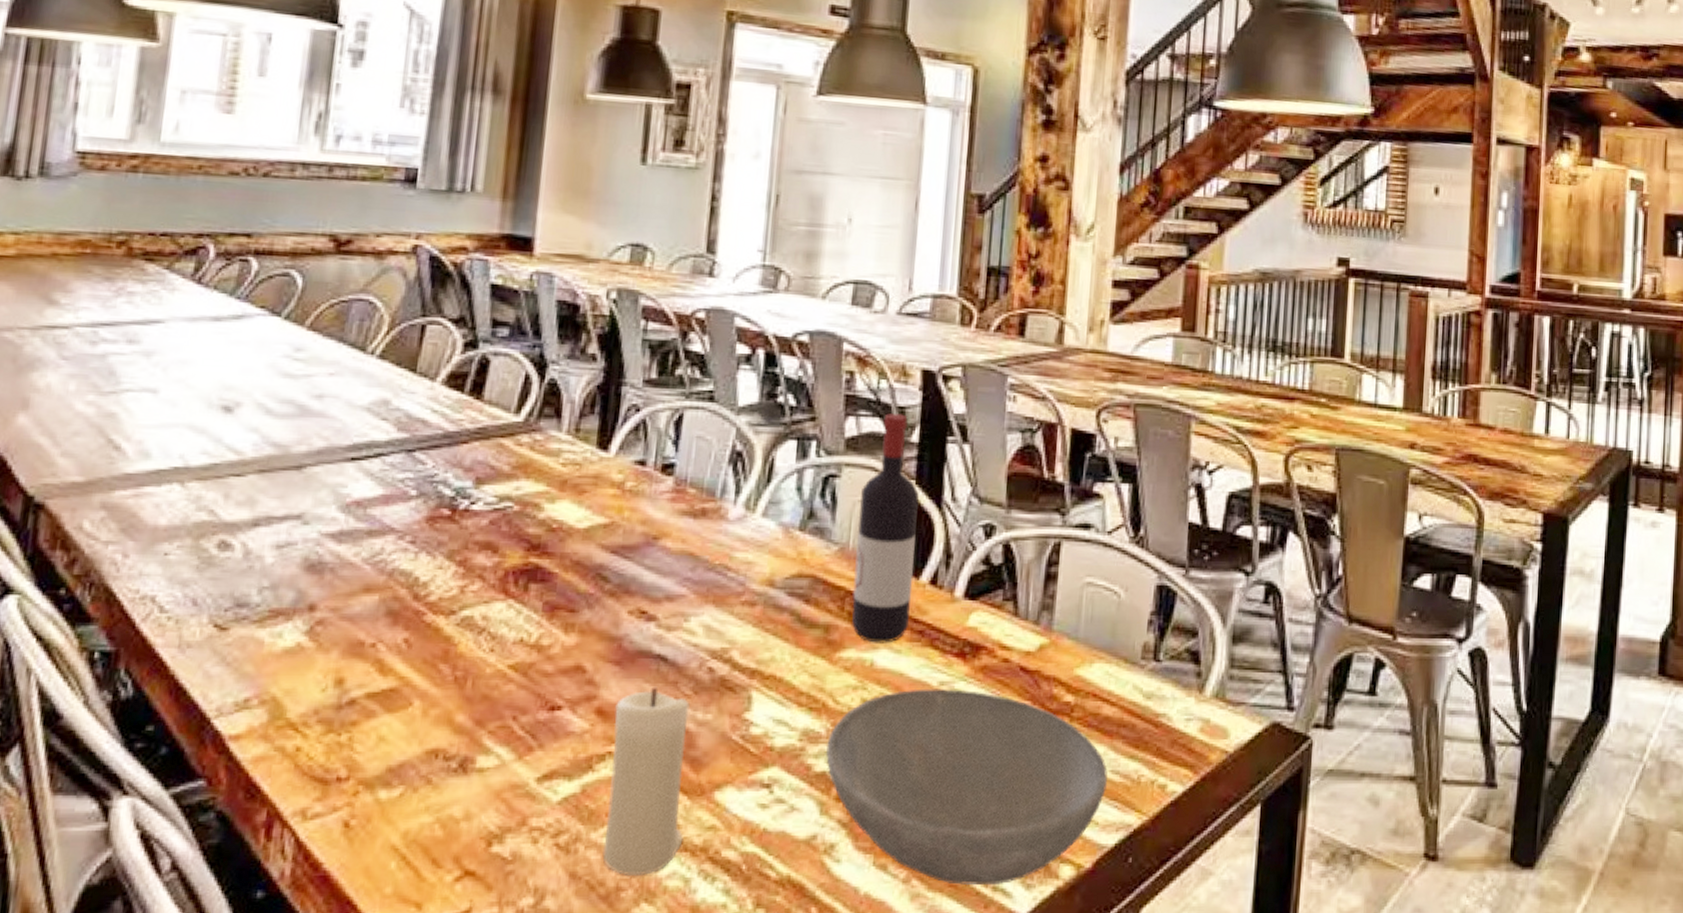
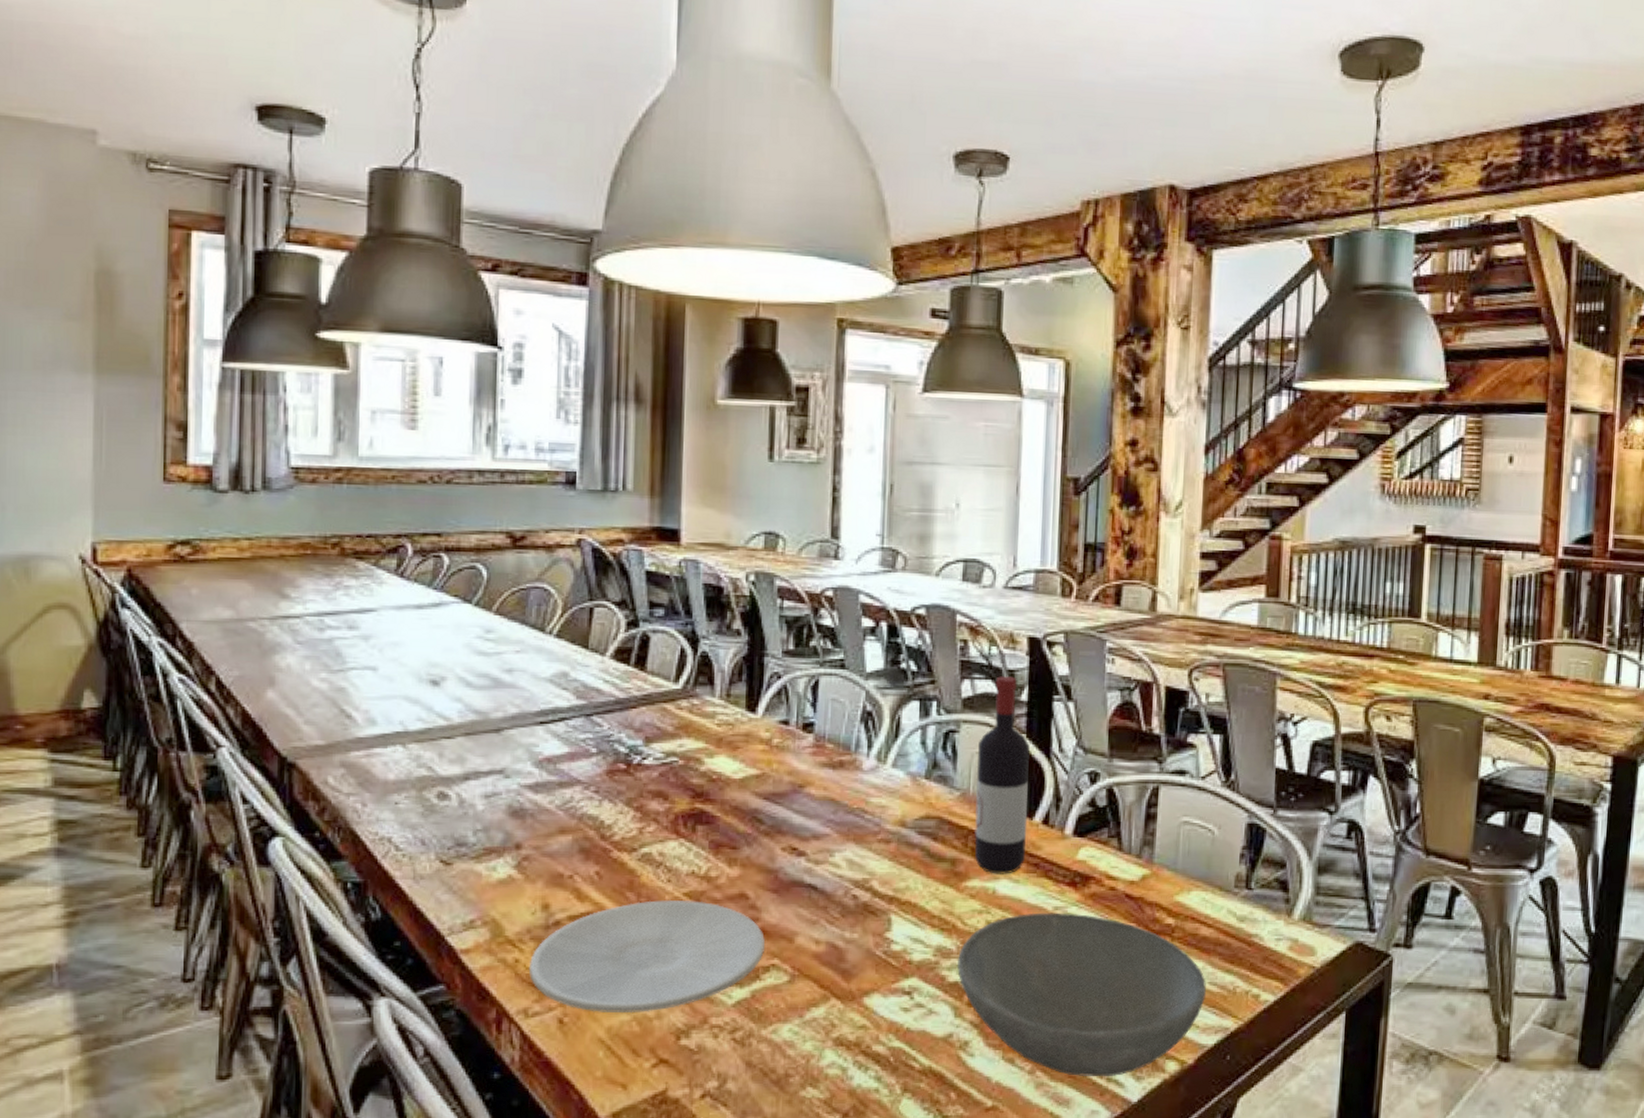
plate: none [312,673,602,814] -> present [528,899,765,1014]
candle: present [602,686,690,875] -> none [772,911,839,1065]

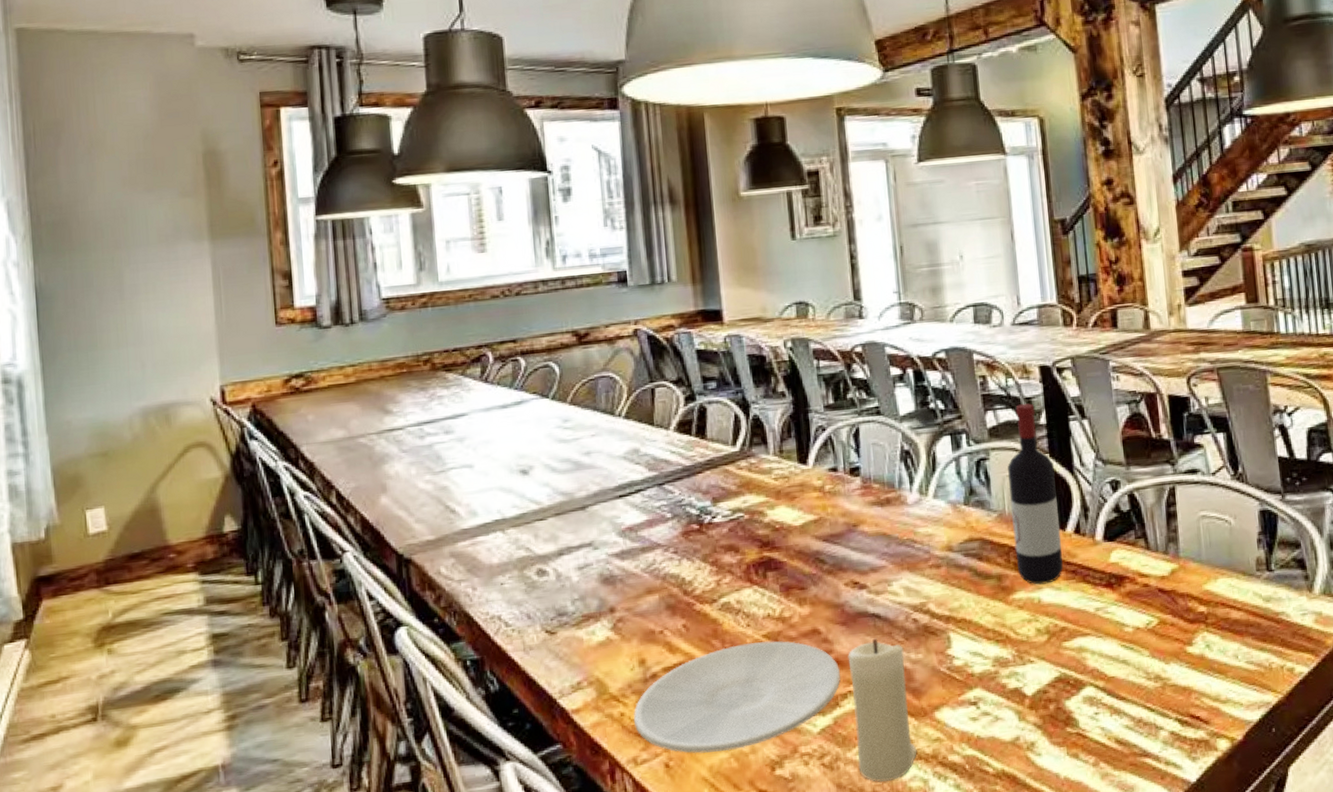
candle: none [772,911,839,1065] -> present [848,638,917,782]
bowl: present [956,912,1207,1077] -> none [1014,612,1246,764]

